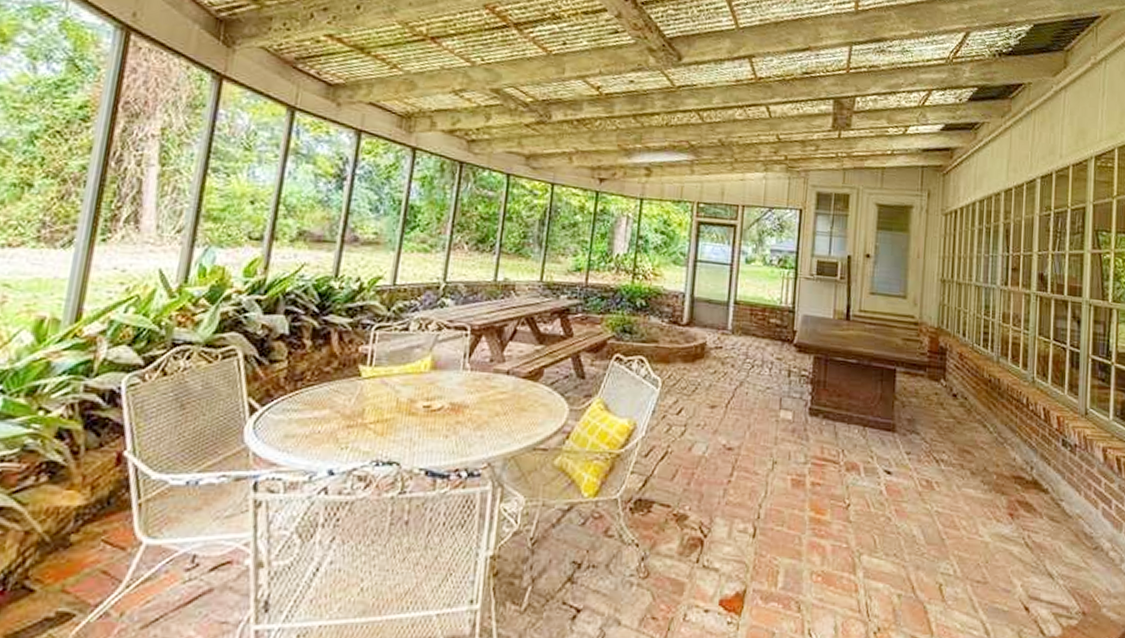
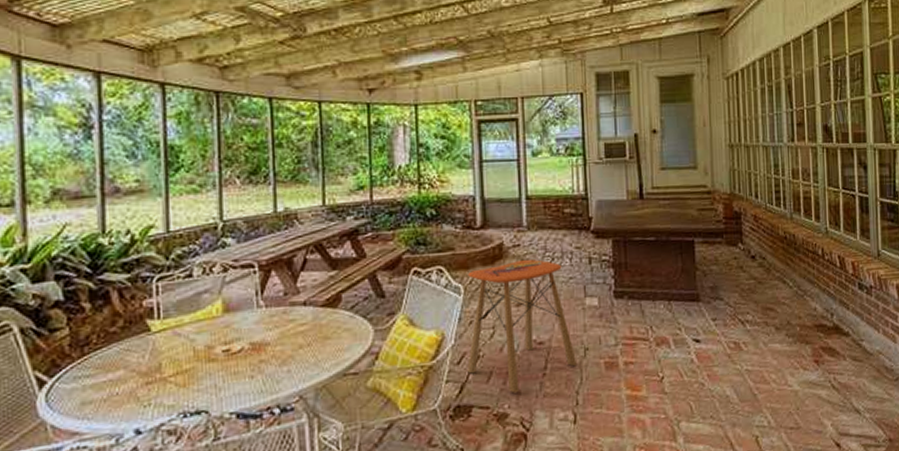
side table: none [654,362,764,496] -> present [467,259,578,394]

